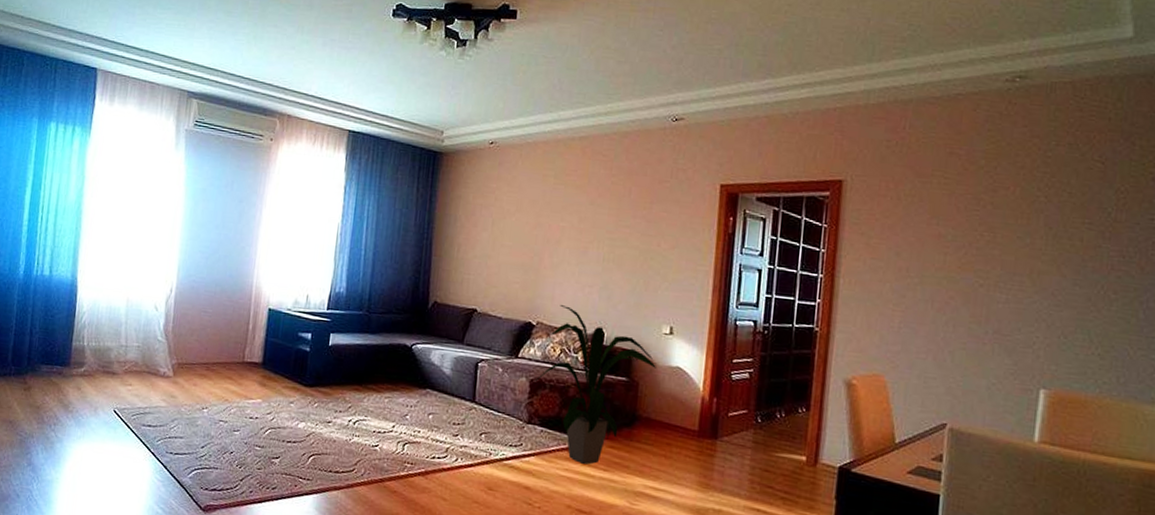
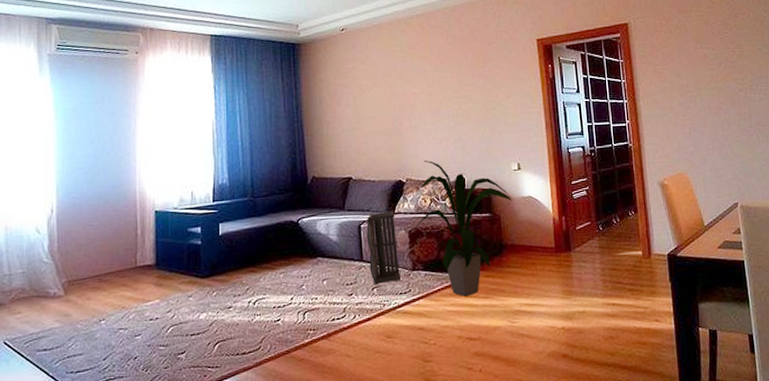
magazine rack: none [480,351,518,432] -> present [366,210,402,285]

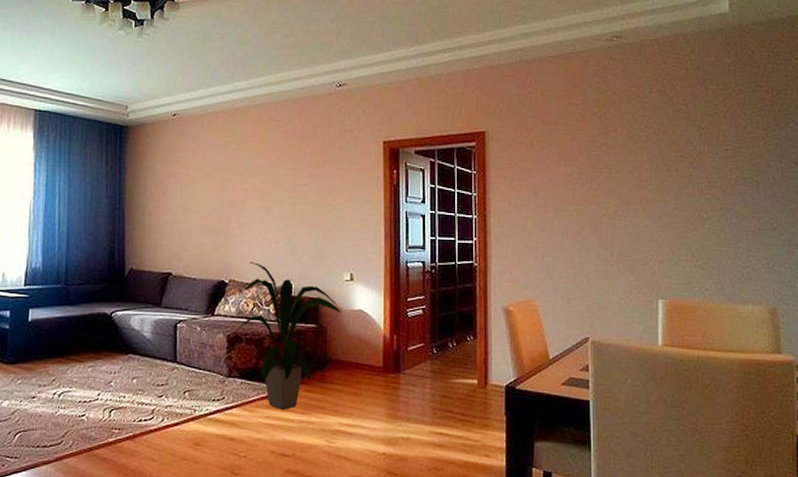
magazine rack: present [366,210,402,285] -> none [182,311,216,389]

